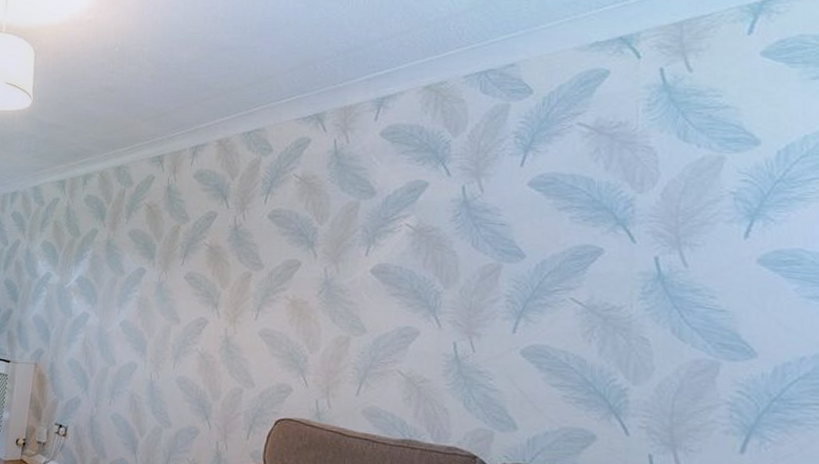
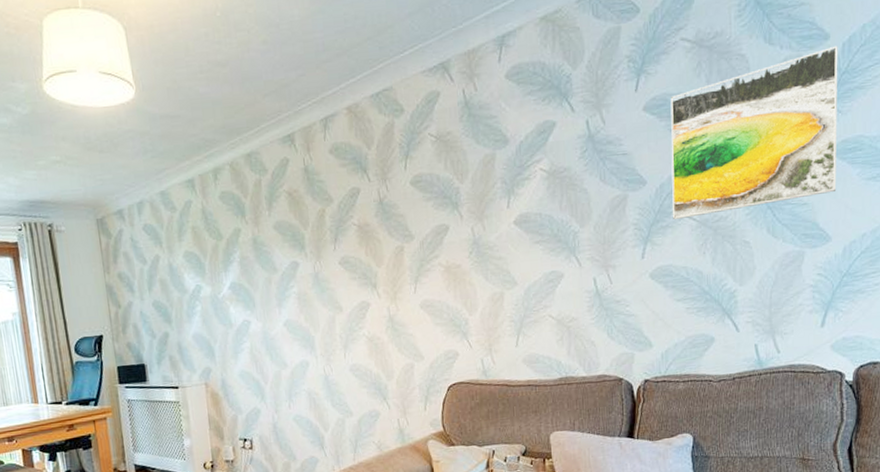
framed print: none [553,152,771,305] -> present [670,45,838,220]

